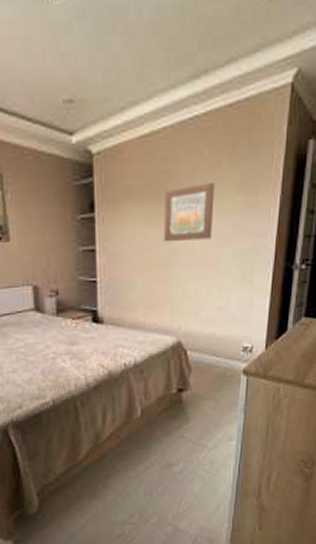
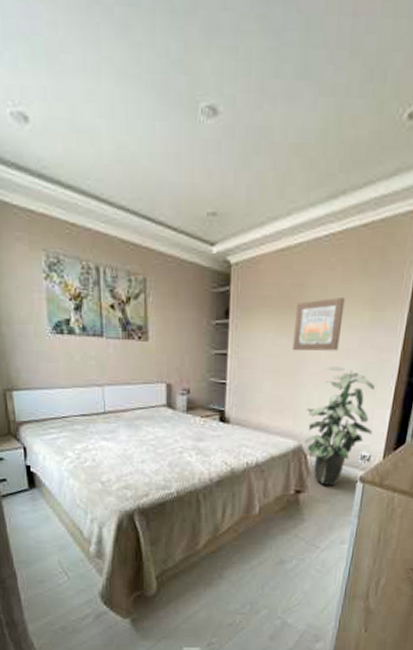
indoor plant: none [183,255,254,381] -> present [304,366,376,485]

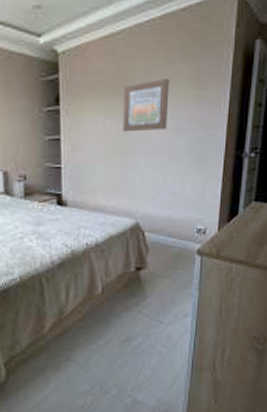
indoor plant: present [304,366,376,485] -> none [141,144,207,260]

